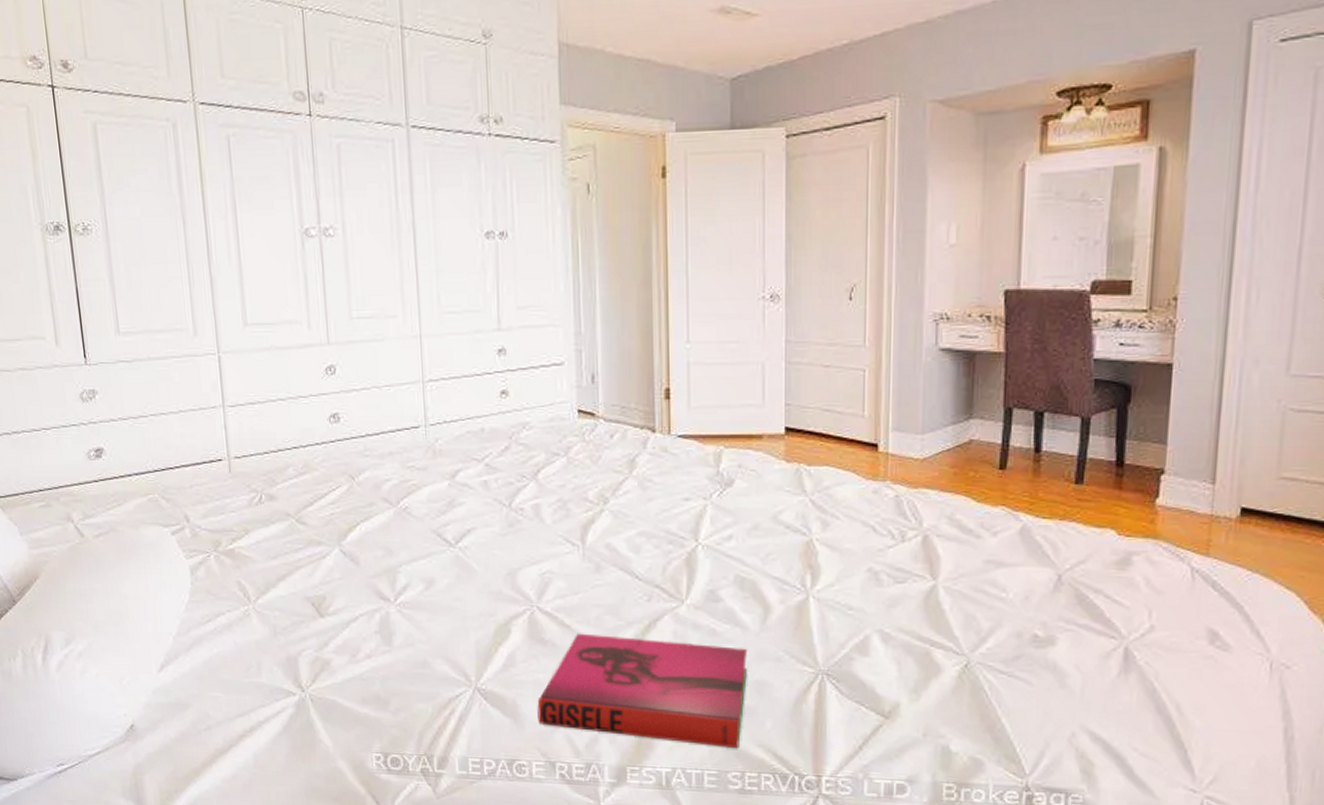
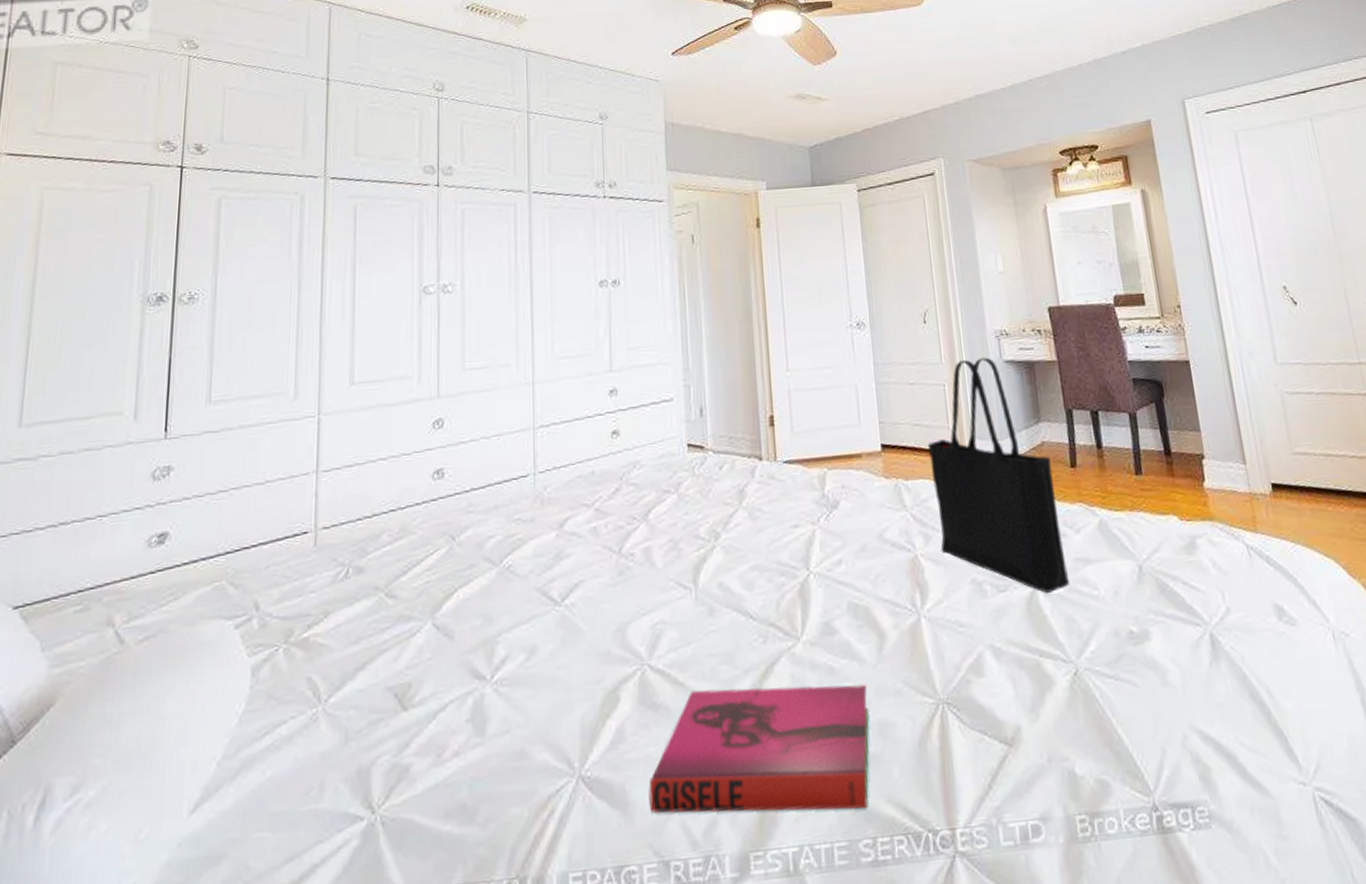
tote bag: none [836,343,978,589] -> present [927,357,1070,593]

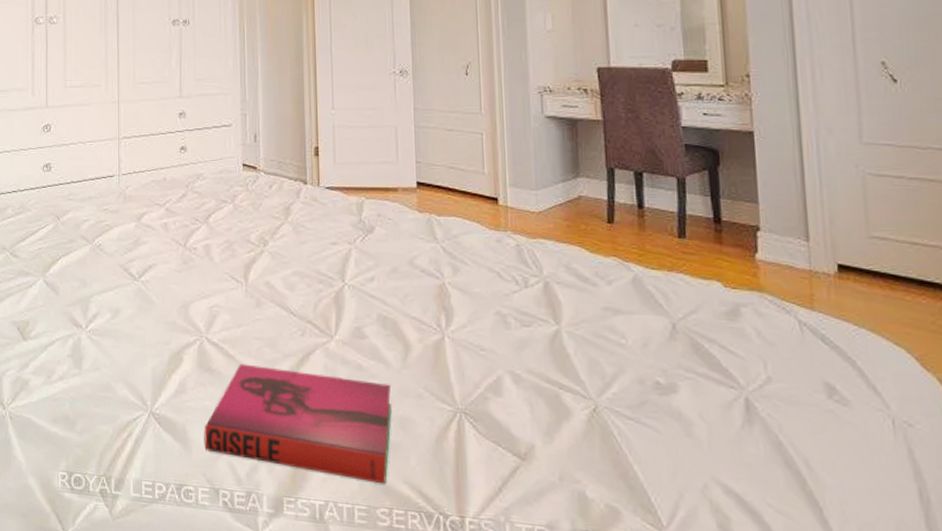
tote bag: present [927,357,1070,593] -> none [461,111,597,334]

